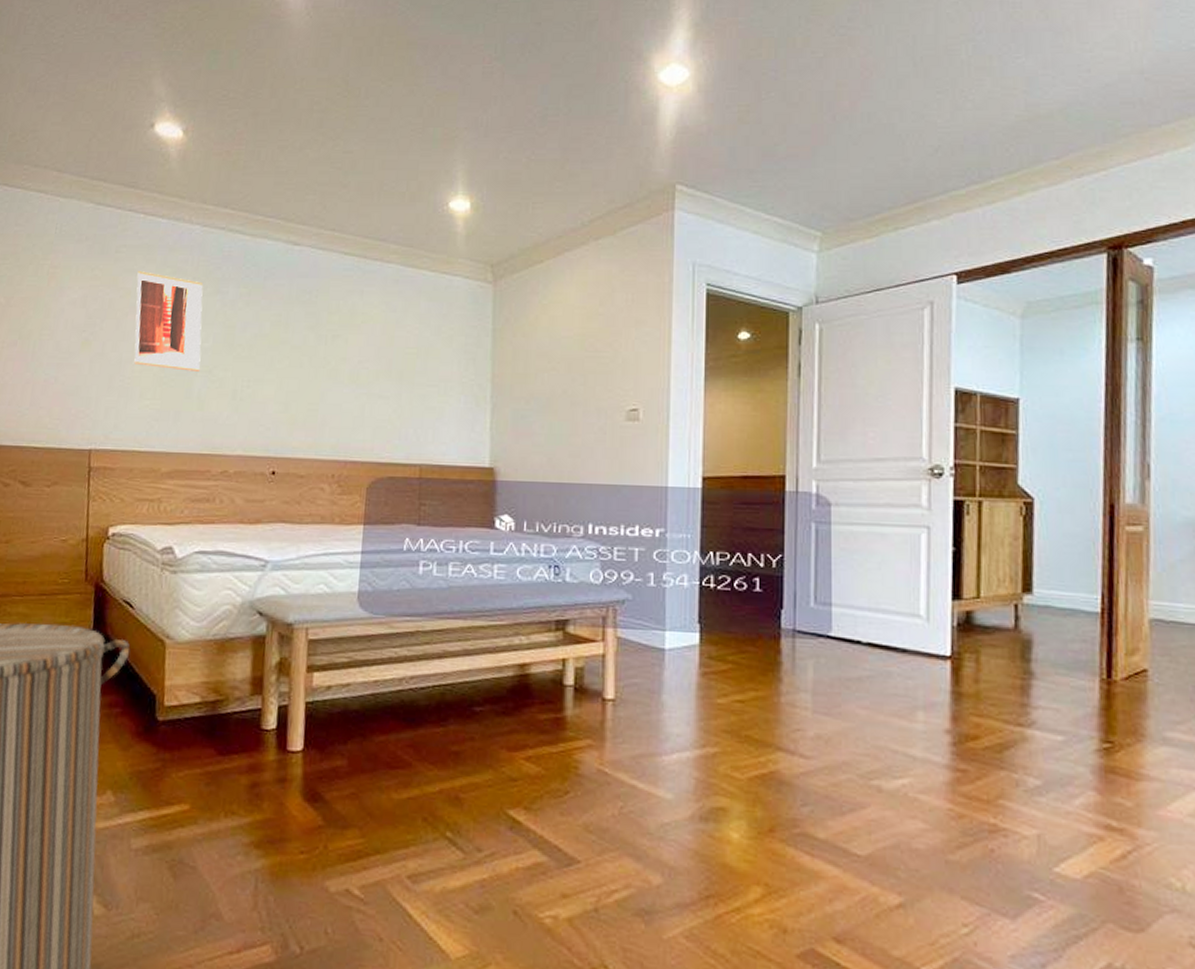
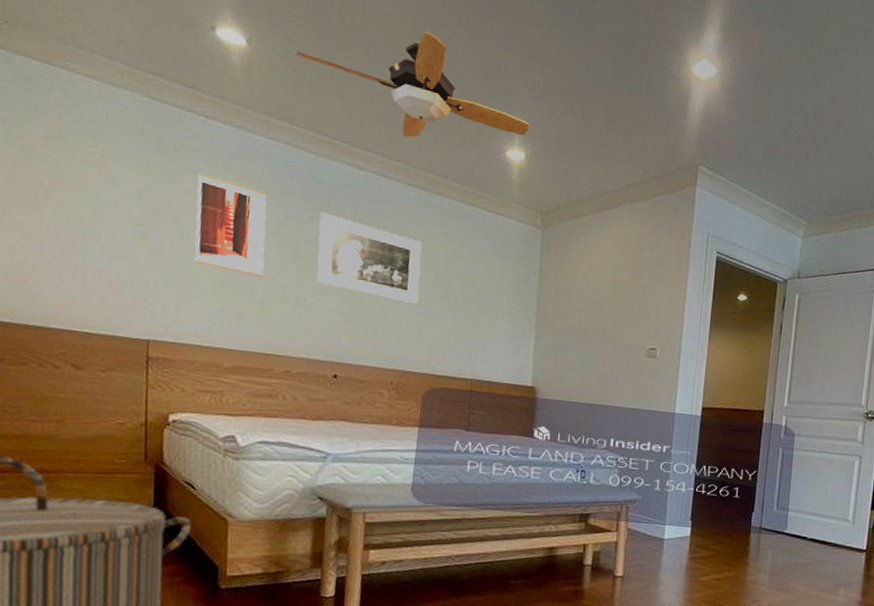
ceiling fan: none [229,88,473,204] -> present [295,30,529,138]
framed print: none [253,296,362,385] -> present [316,212,422,305]

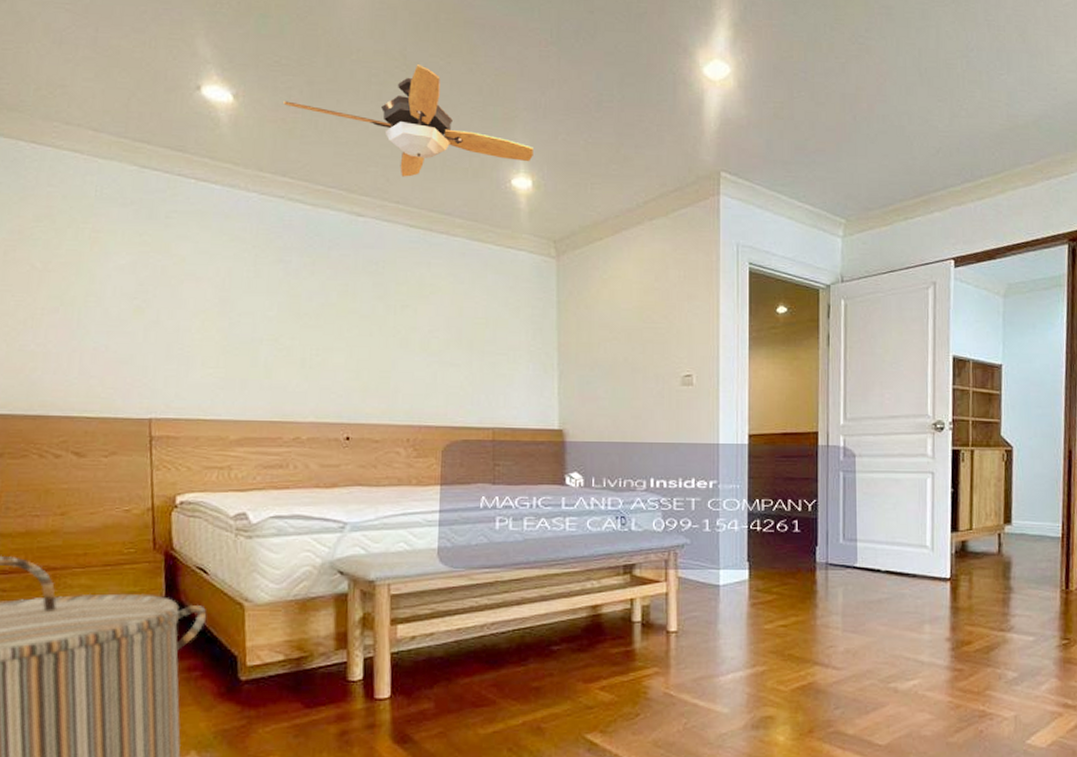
wall art: present [194,173,267,277] -> none [191,238,266,340]
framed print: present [316,212,422,305] -> none [320,265,431,353]

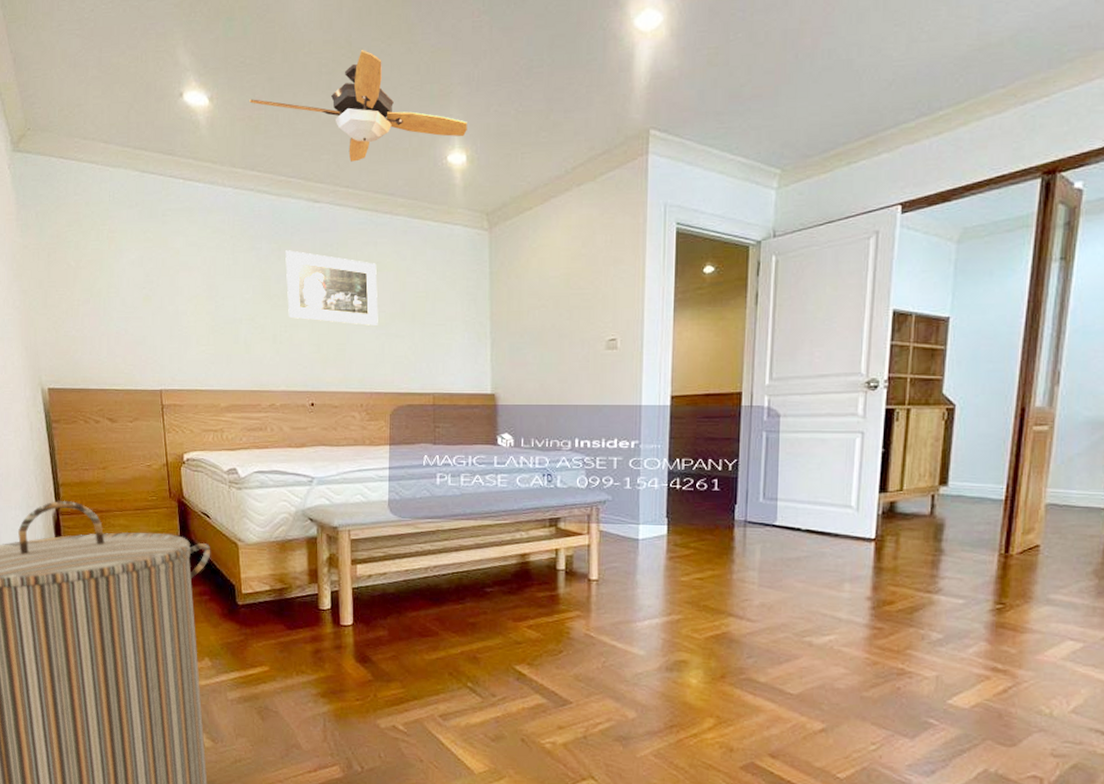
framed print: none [320,265,431,353] -> present [285,250,378,327]

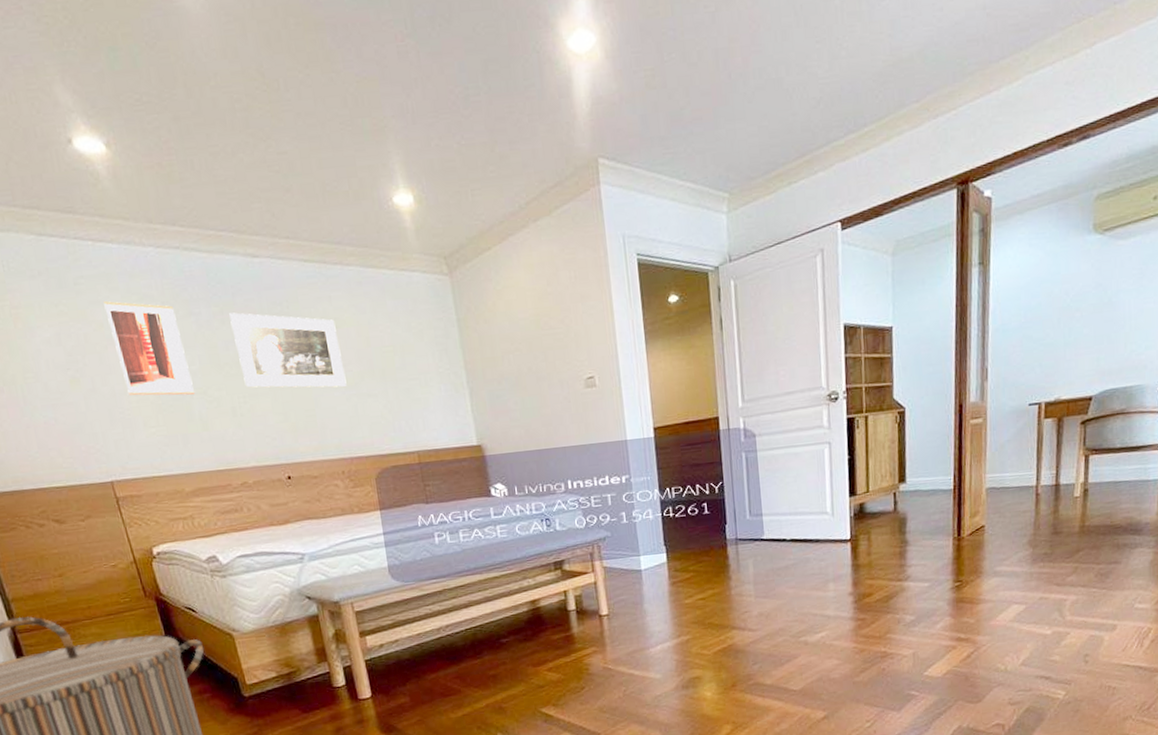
wall art: none [183,232,245,320] -> present [103,301,196,396]
ceiling fan: present [249,49,467,162] -> none [155,80,410,210]

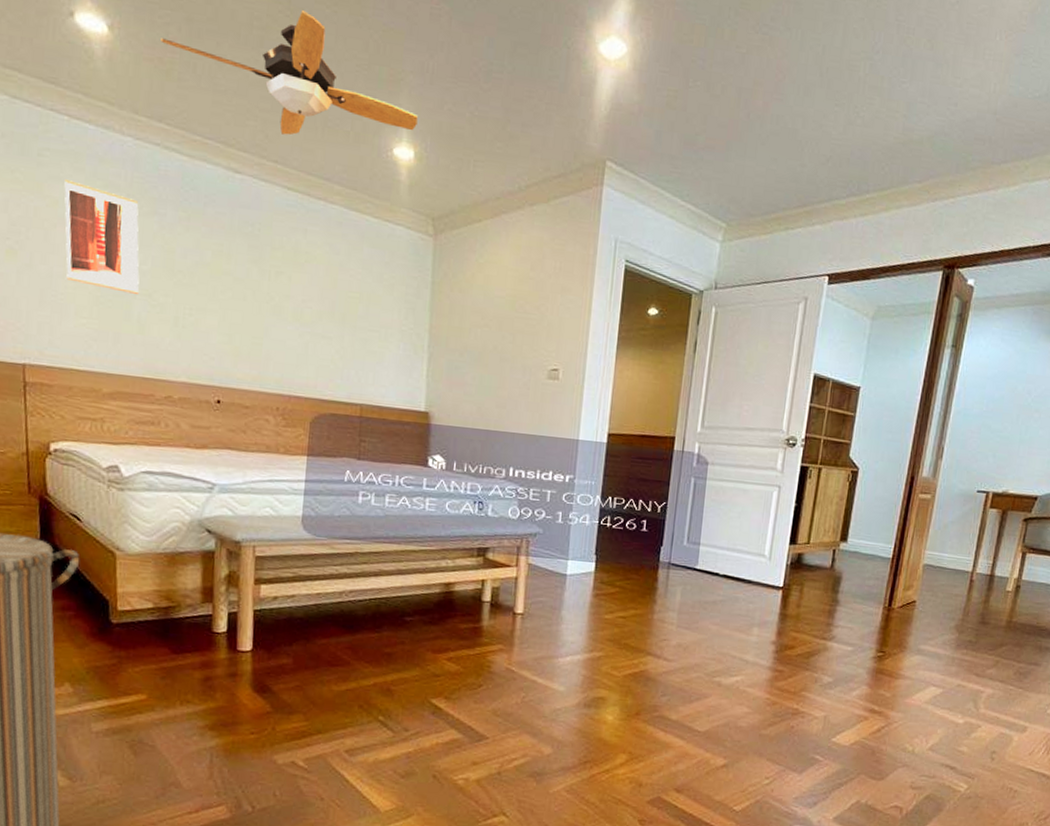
ceiling fan: none [155,80,410,210] -> present [161,9,418,136]
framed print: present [229,312,347,388] -> none [195,222,305,323]

